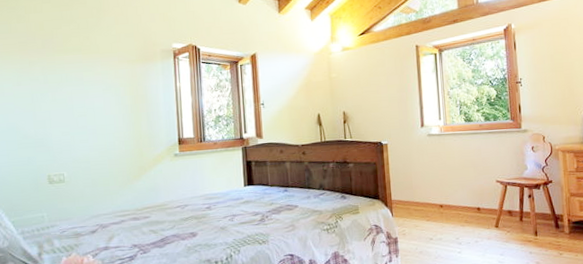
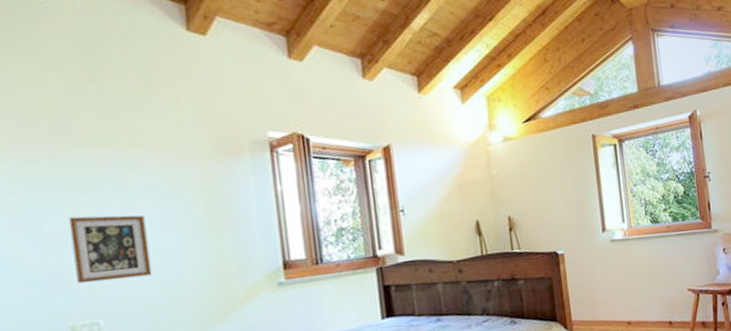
picture frame: none [50,101,97,147] -> present [68,215,153,284]

